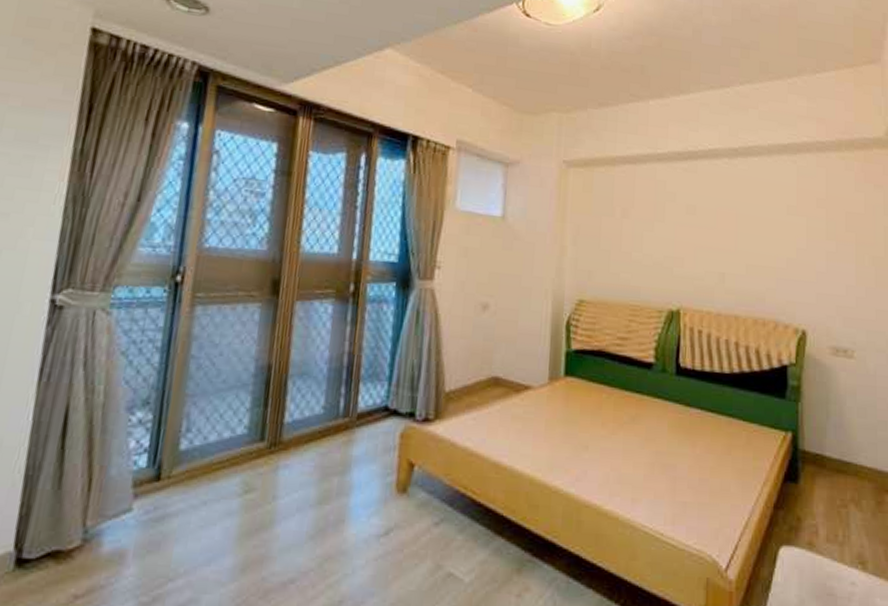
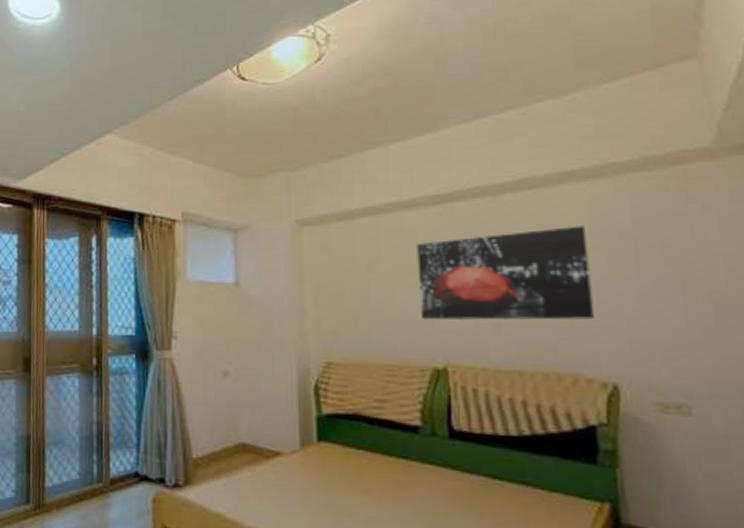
wall art: none [663,192,794,274] -> present [416,226,594,320]

